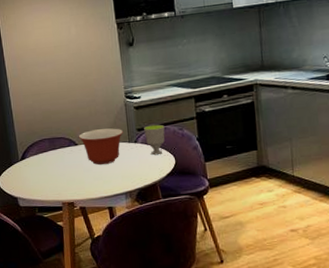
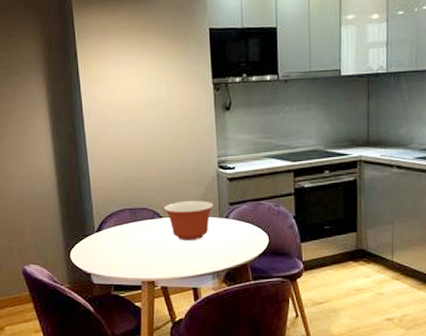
cup: present [144,124,165,156] -> none [237,199,260,233]

